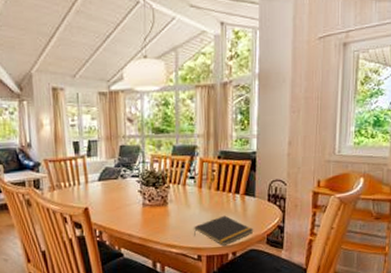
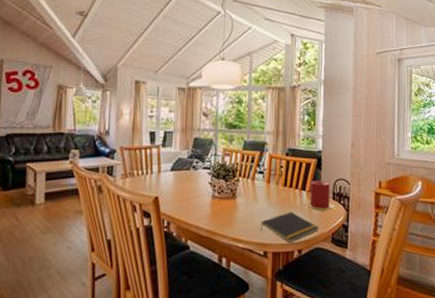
candle: none [238,182,271,214] -> present [304,181,336,211]

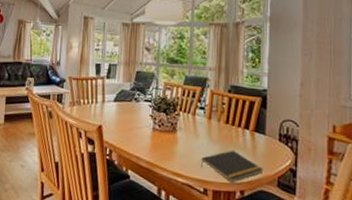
candle: present [304,181,336,211] -> none [248,120,283,153]

